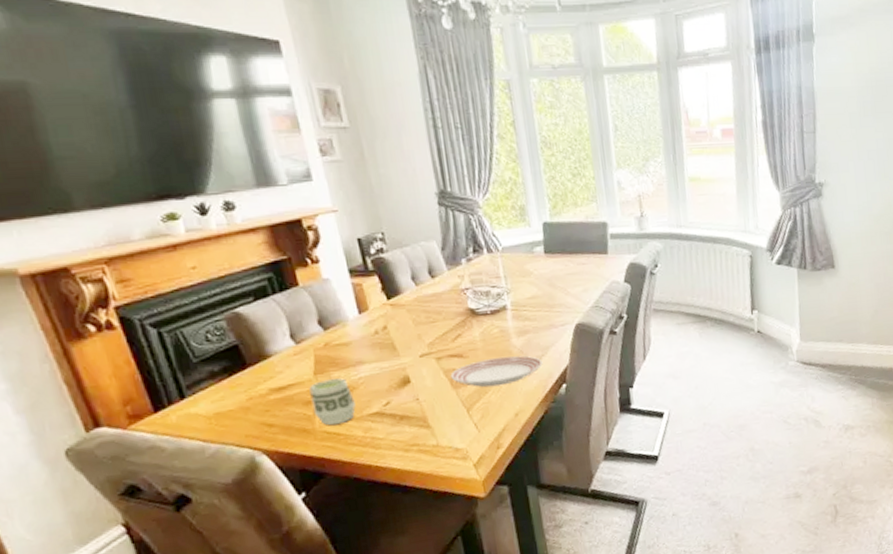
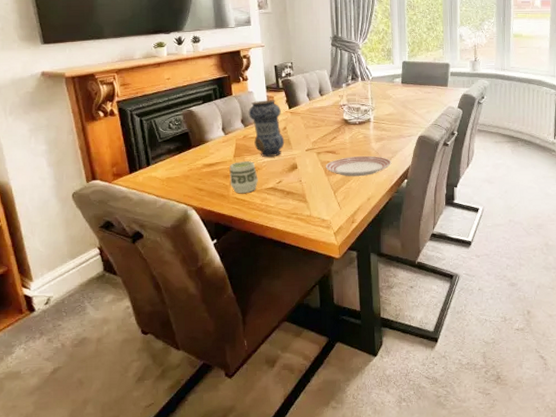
vase: none [326,288,387,371] -> present [248,100,285,158]

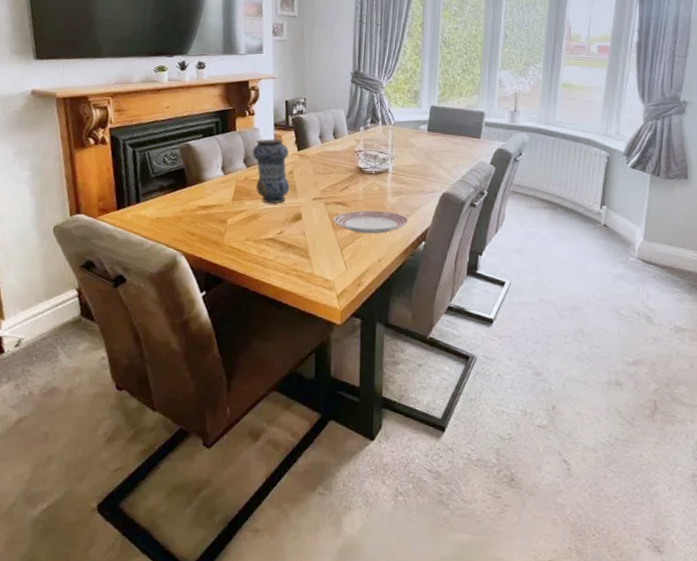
cup: present [229,161,258,194] -> none [225,206,257,243]

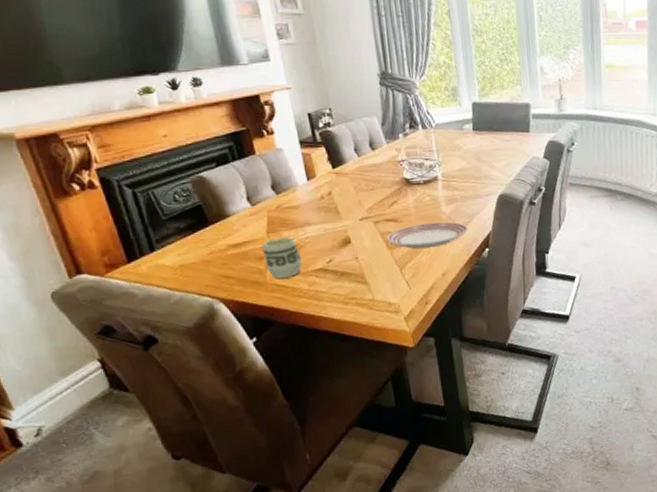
cup: none [225,206,257,243] -> present [262,237,302,279]
vase: present [252,139,290,204] -> none [279,158,332,232]

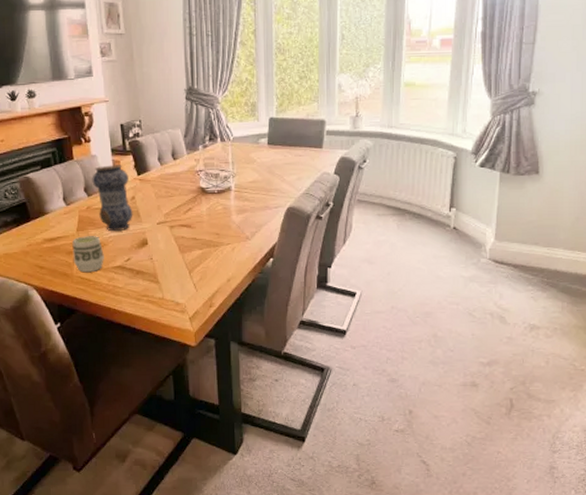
vase: none [279,158,332,232] -> present [92,164,133,232]
dinner plate: present [386,222,469,249] -> none [179,230,255,255]

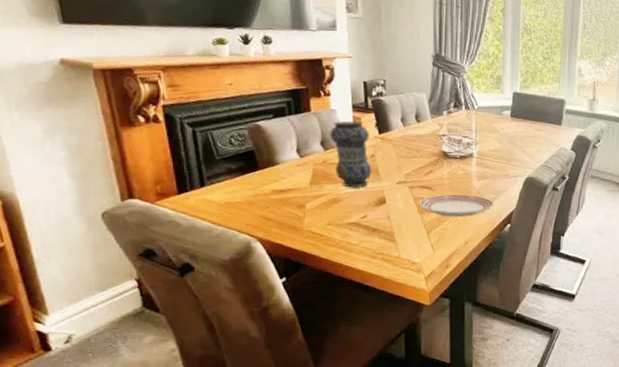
cup: present [72,236,104,273] -> none [304,190,339,228]
dinner plate: none [179,230,255,255] -> present [418,194,495,218]

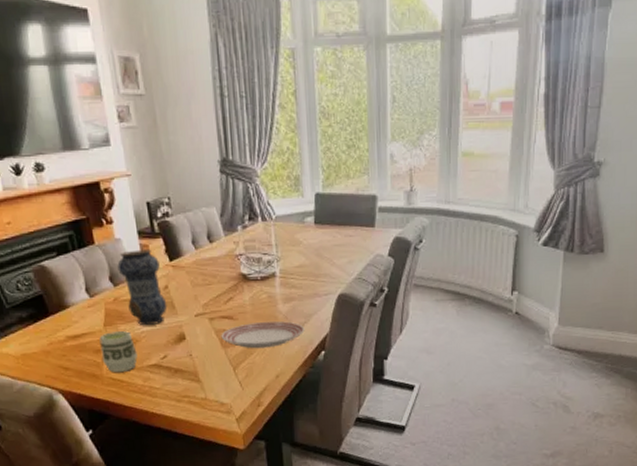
cup: none [304,190,339,228] -> present [99,331,138,373]

